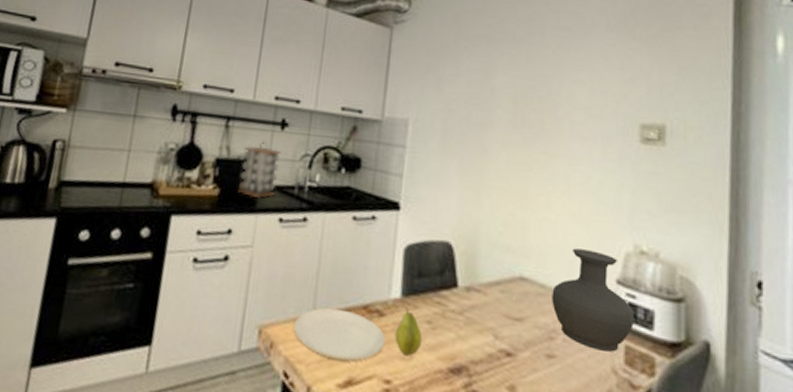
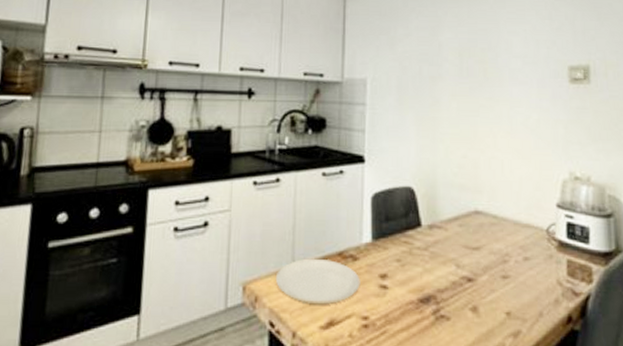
spice rack: present [237,141,281,199] -> none [211,111,250,166]
fruit: present [394,307,423,357] -> none [368,250,394,293]
vase: present [552,248,635,352] -> none [503,181,574,267]

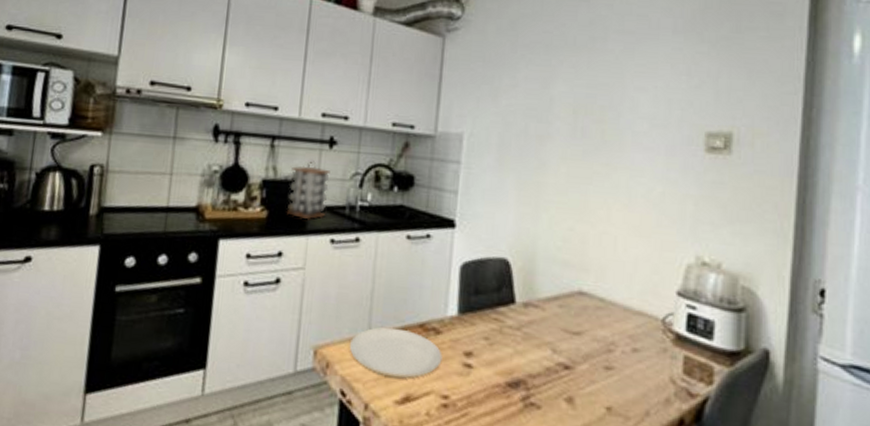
spice rack: none [211,111,250,166] -> present [286,161,330,220]

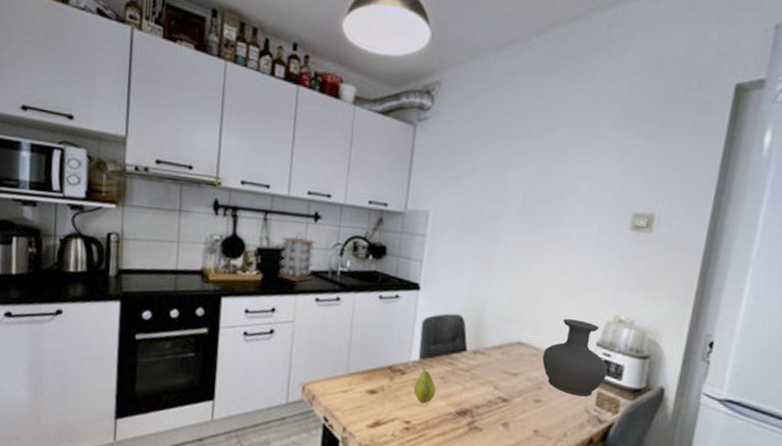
plate: present [349,327,443,379] -> none [331,369,406,408]
fruit: none [451,324,480,372] -> present [413,367,436,404]
vase: none [611,261,695,362] -> present [542,318,608,397]

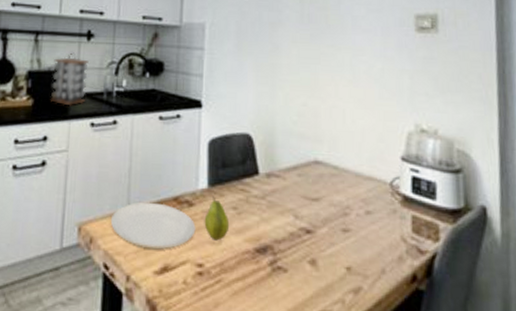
plate: none [331,369,406,408] -> present [110,202,196,250]
vase: present [542,318,608,397] -> none [344,131,420,222]

